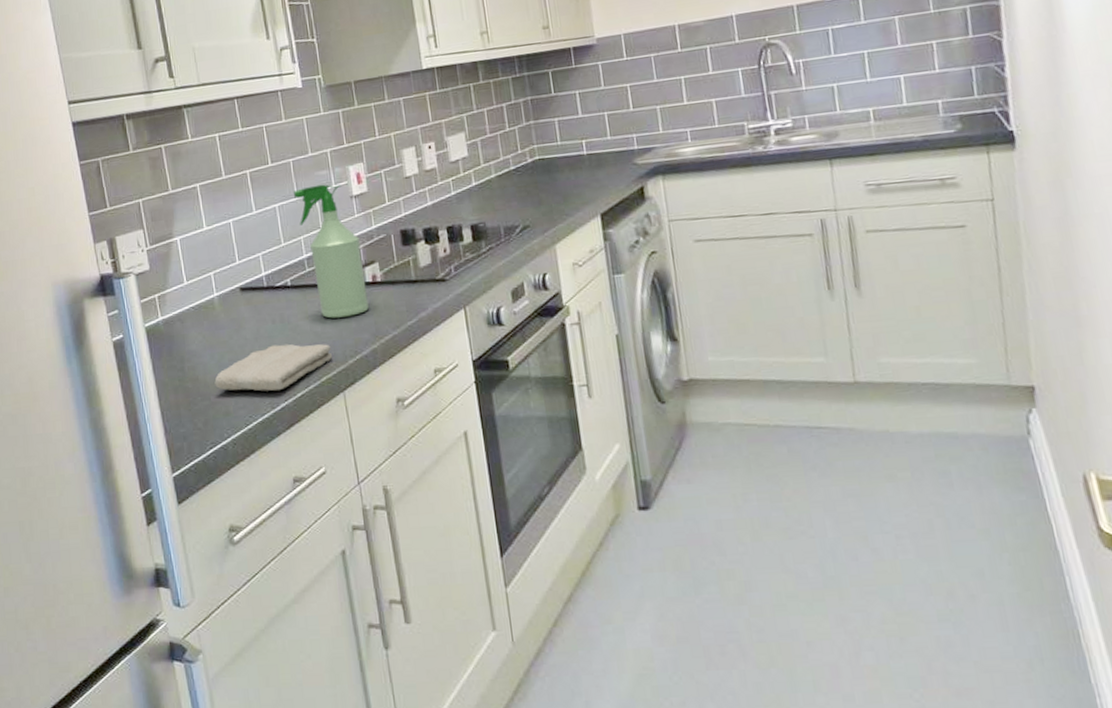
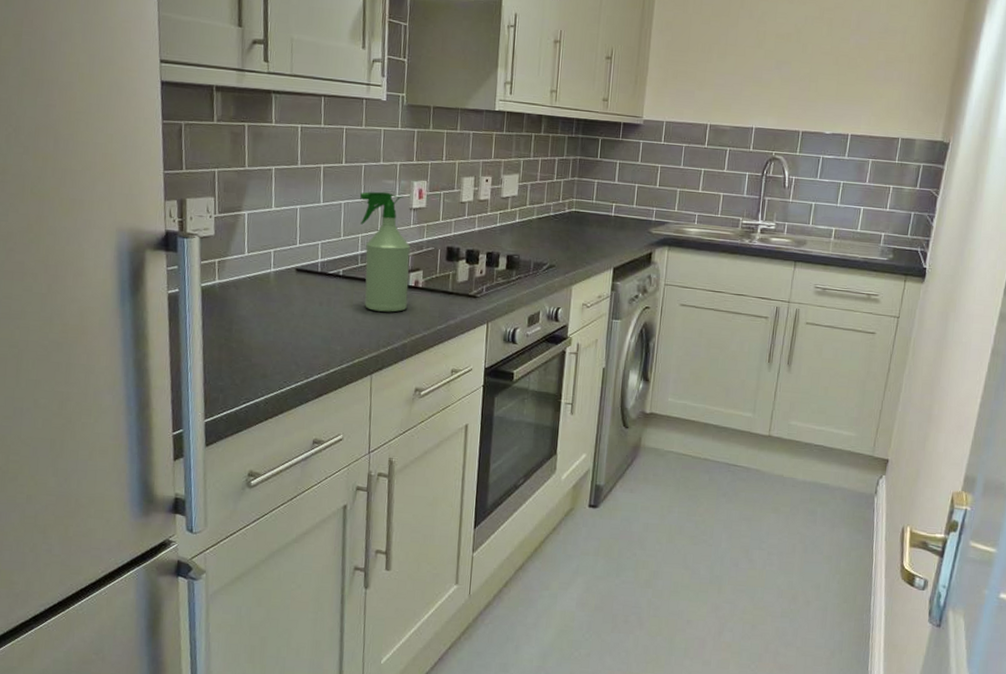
washcloth: present [214,343,333,392] -> none [257,324,368,365]

